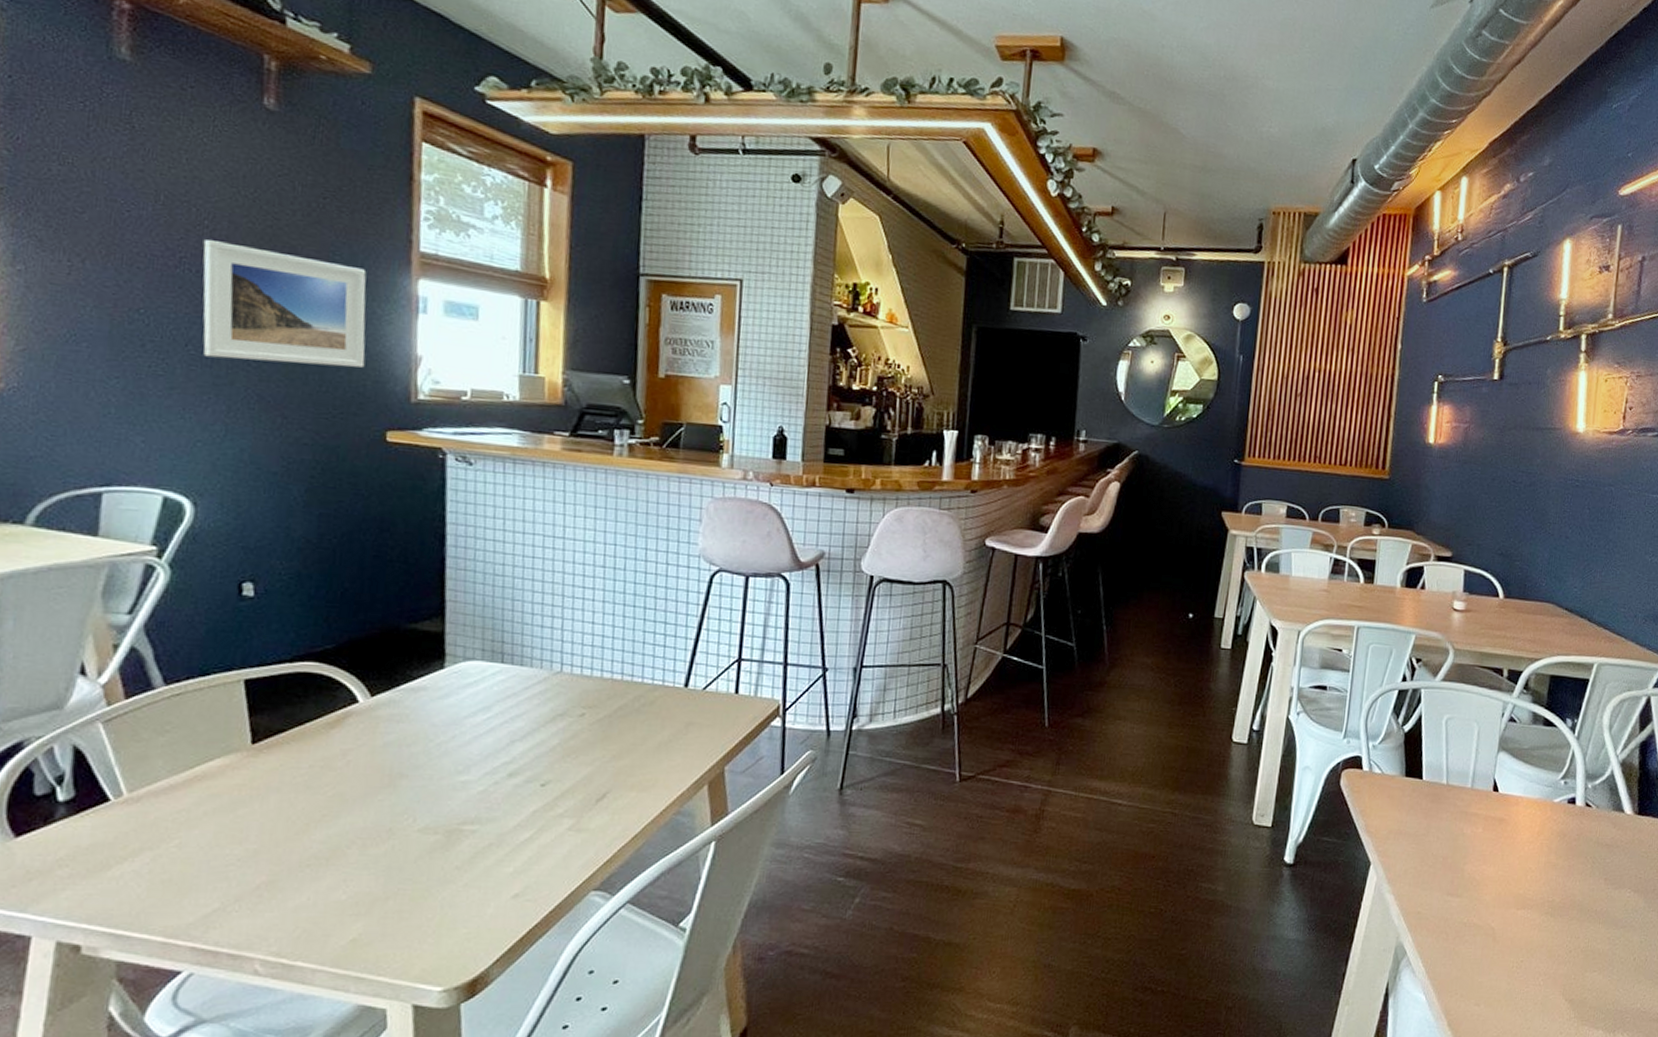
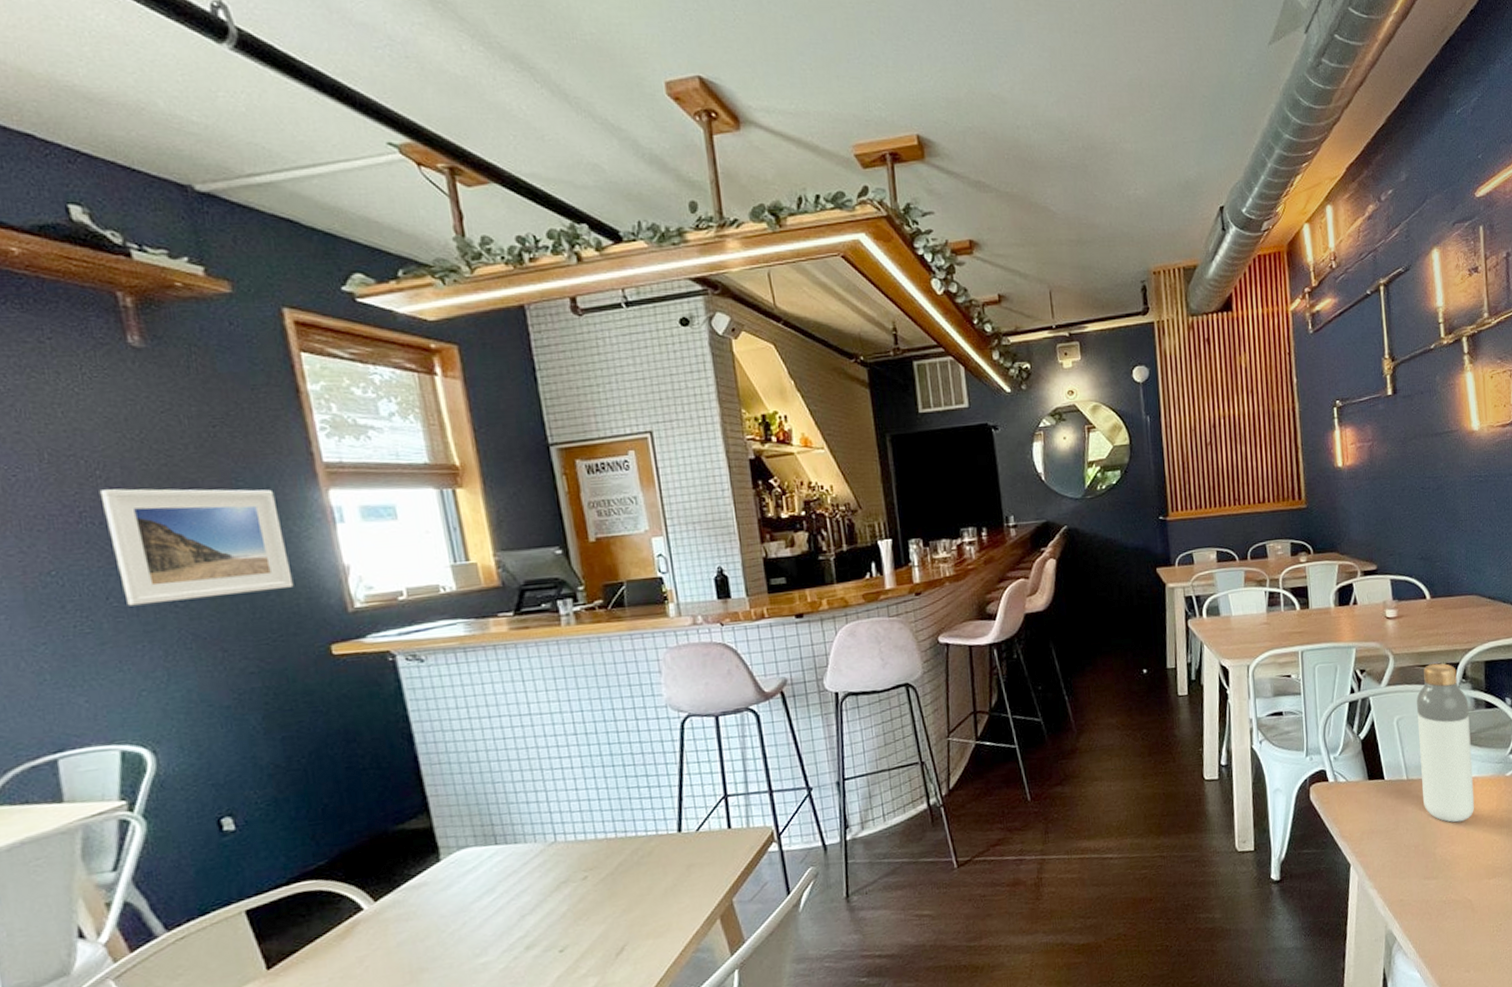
bottle: none [1460,667,1526,841] -> present [1417,663,1475,823]

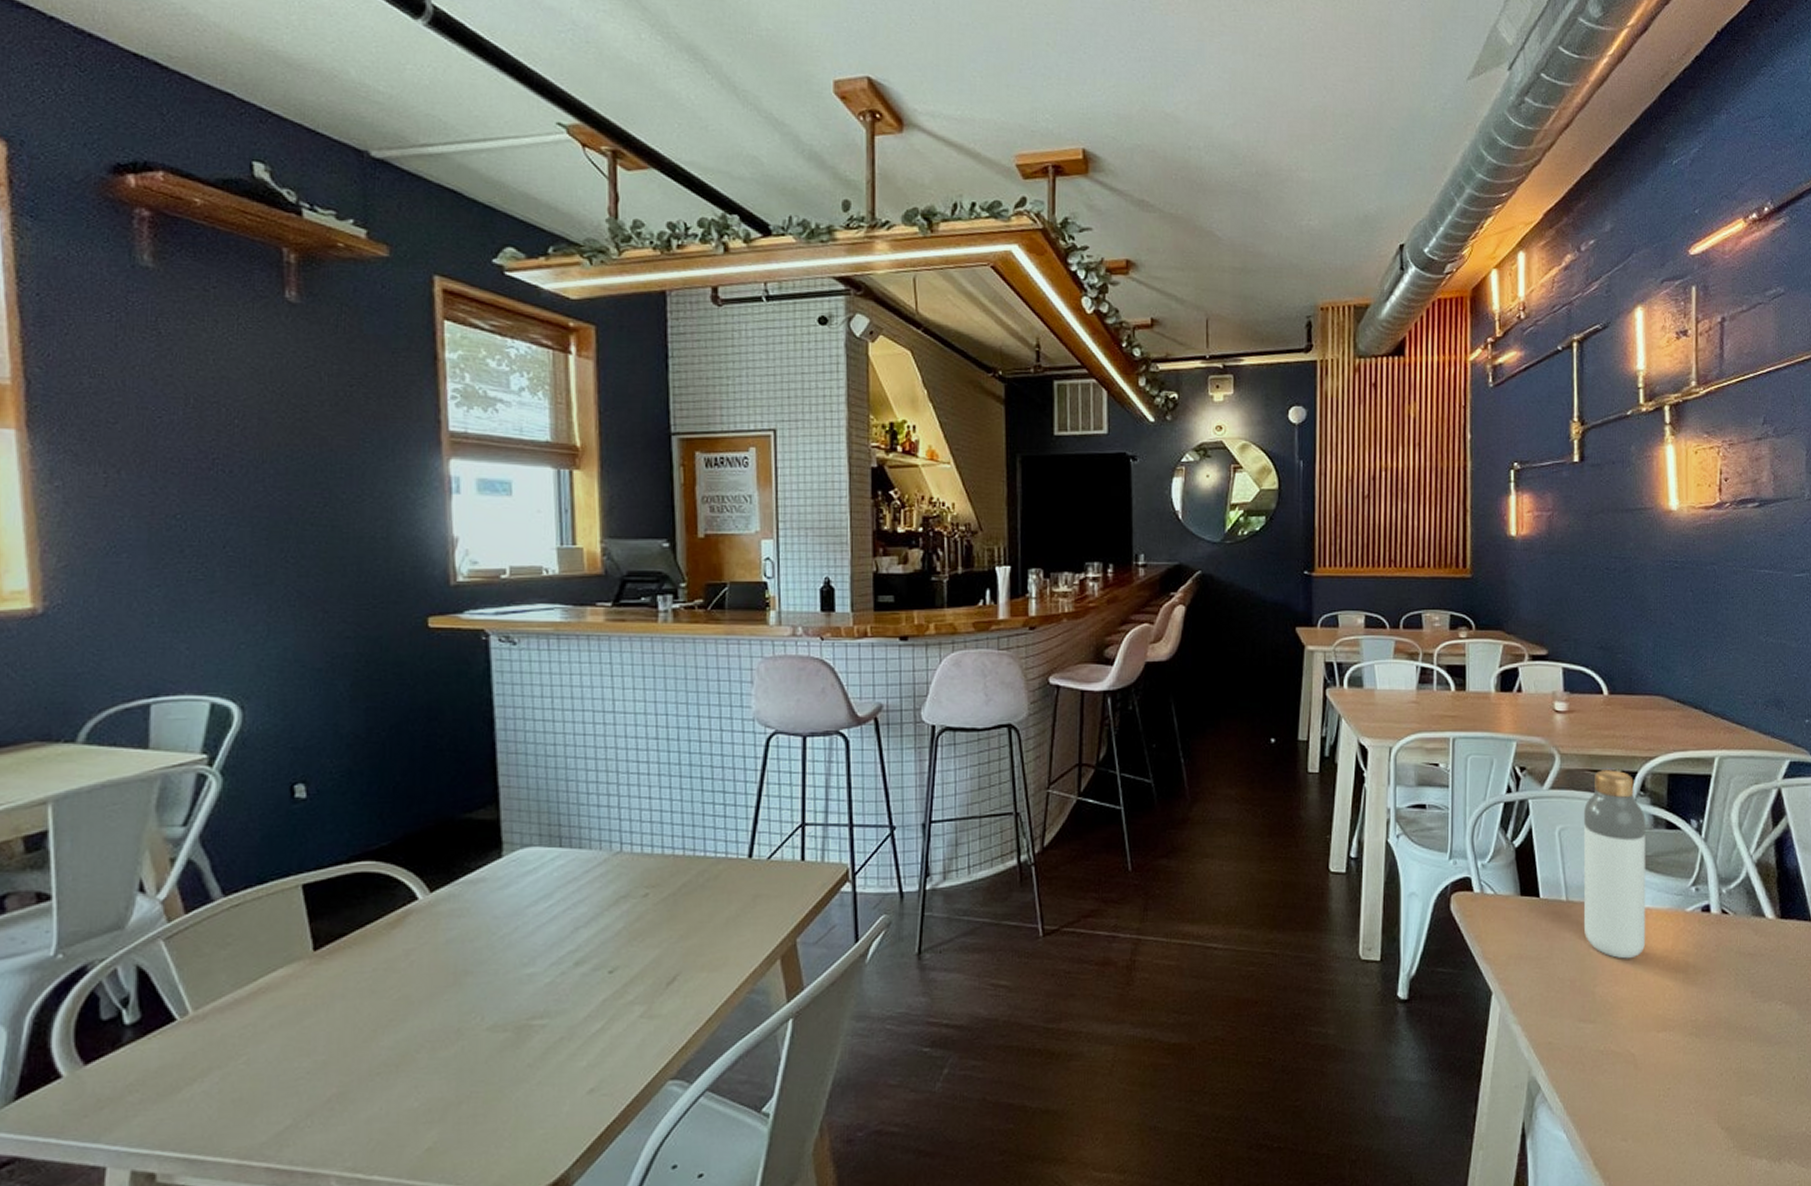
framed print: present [99,488,294,606] -> none [234,439,402,557]

